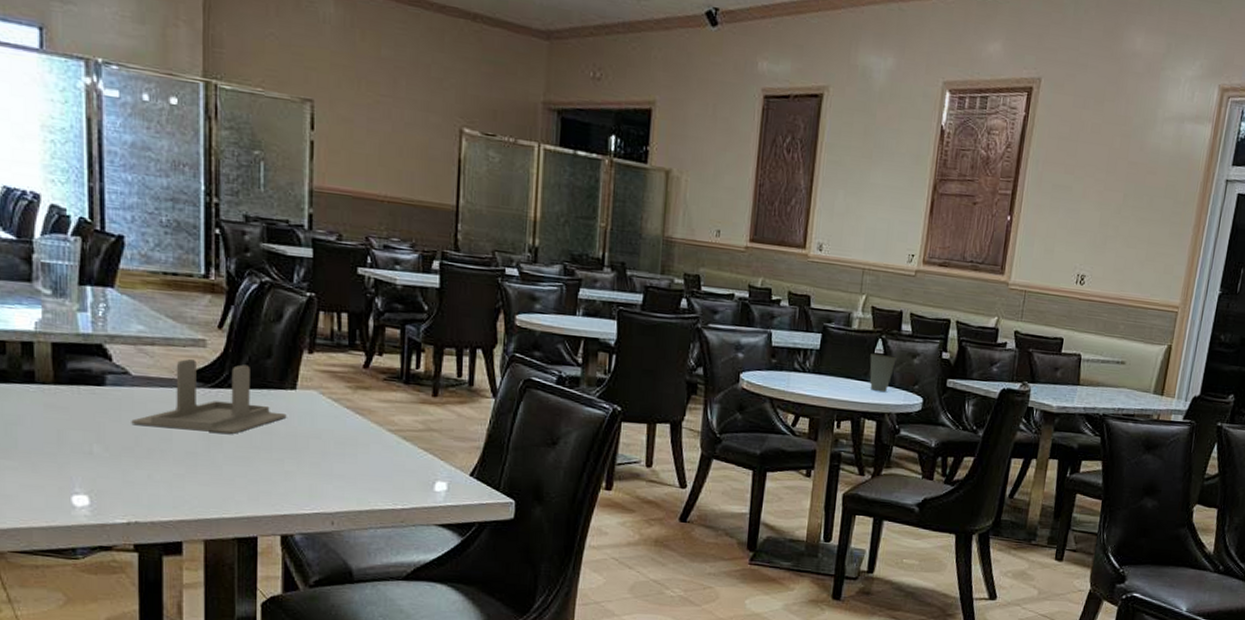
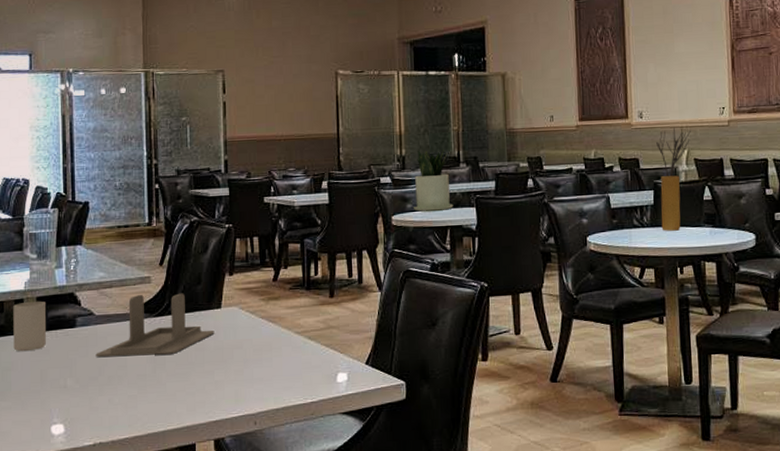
cup: none [19,346,65,406] -> present [13,301,46,352]
planter: none [542,244,591,318] -> present [413,148,454,212]
vase: none [824,267,873,382] -> present [656,127,691,231]
cup: present [869,354,897,393] -> none [700,200,725,235]

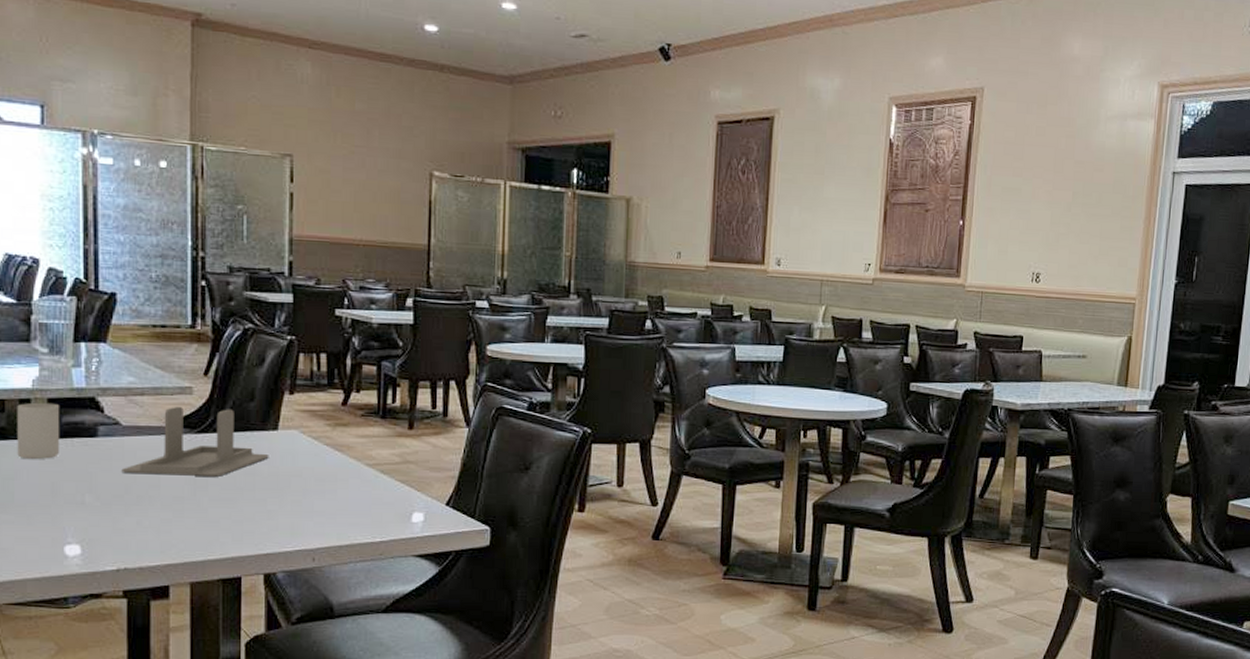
planter: present [413,148,454,212] -> none [512,275,559,345]
vase: present [656,127,691,231] -> none [788,279,831,392]

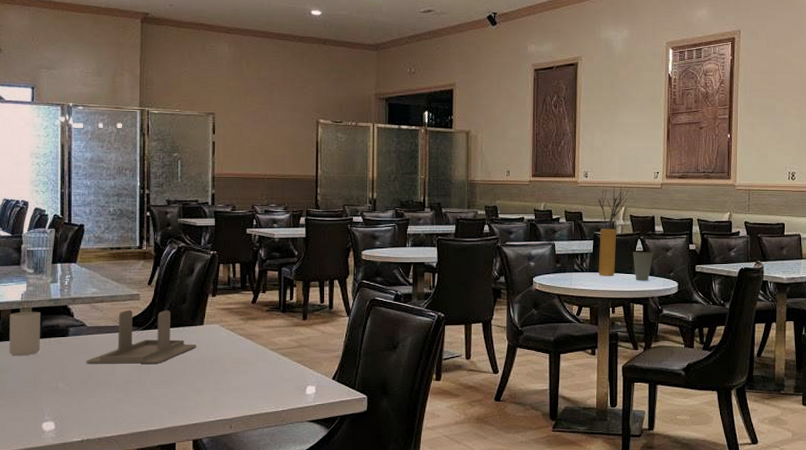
vase: none [788,279,831,392] -> present [598,187,628,276]
cup: none [832,363,859,400] -> present [633,252,654,281]

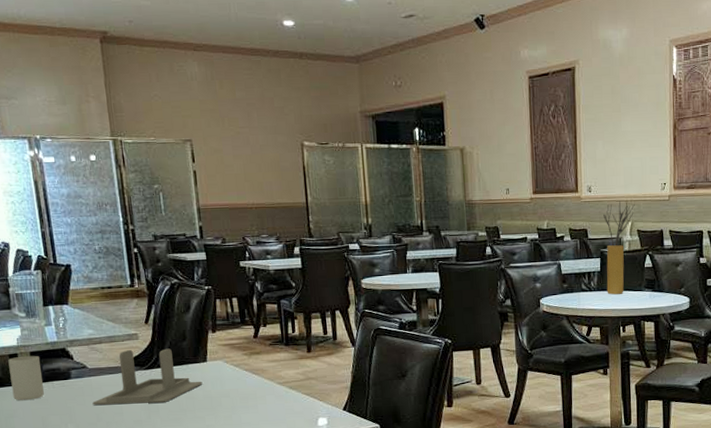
cup: present [633,252,654,281] -> none [642,267,663,298]

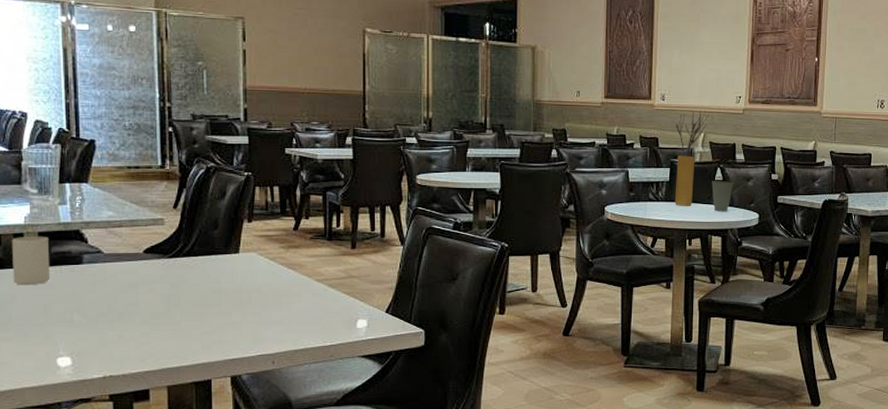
napkin holder: present [92,348,203,405] -> none [104,235,232,295]
cup: none [642,267,663,298] -> present [712,181,734,212]

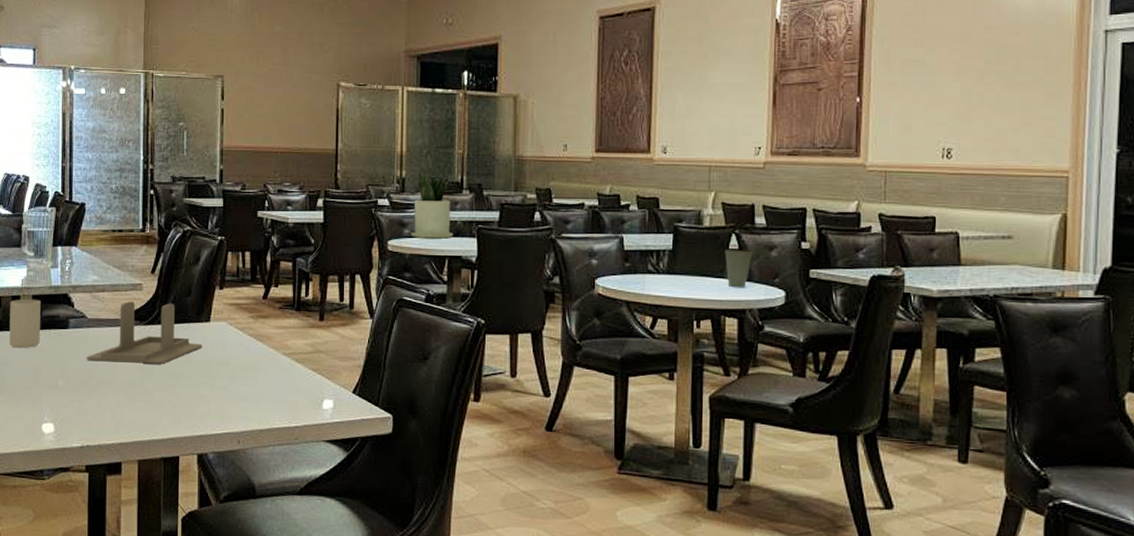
napkin holder: none [104,235,232,295] -> present [86,301,203,364]
planter: none [438,114,478,173] -> present [410,172,454,239]
vase: present [675,111,708,206] -> none [679,166,720,280]

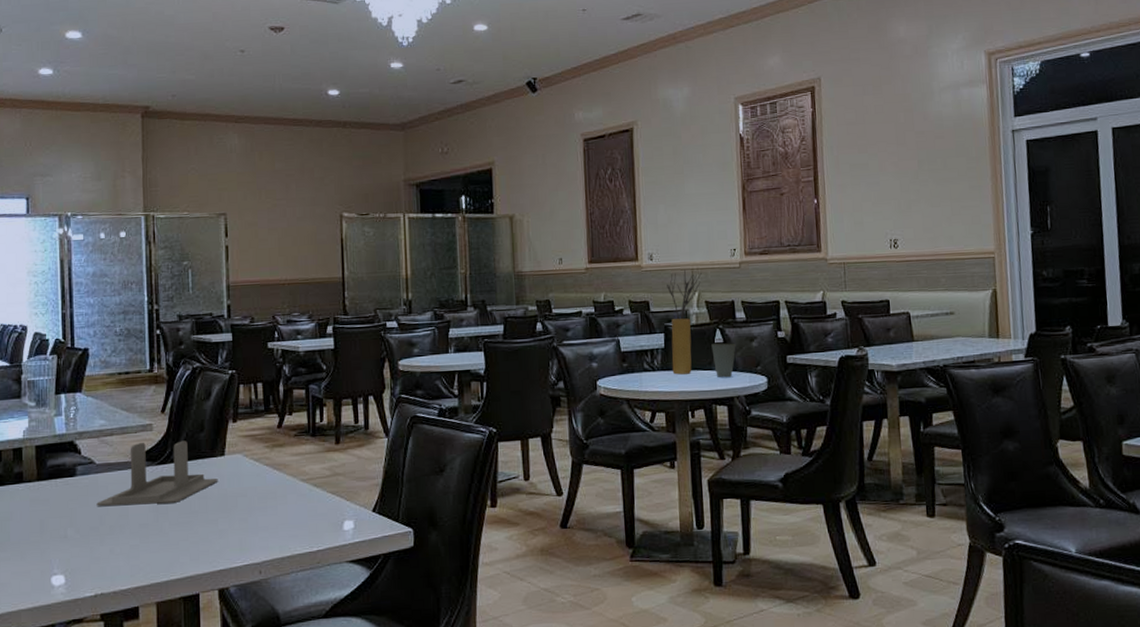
cup: present [9,299,41,349] -> none [11,449,45,502]
planter: present [410,172,454,239] -> none [420,292,461,356]
vase: none [679,166,720,280] -> present [667,269,702,375]

